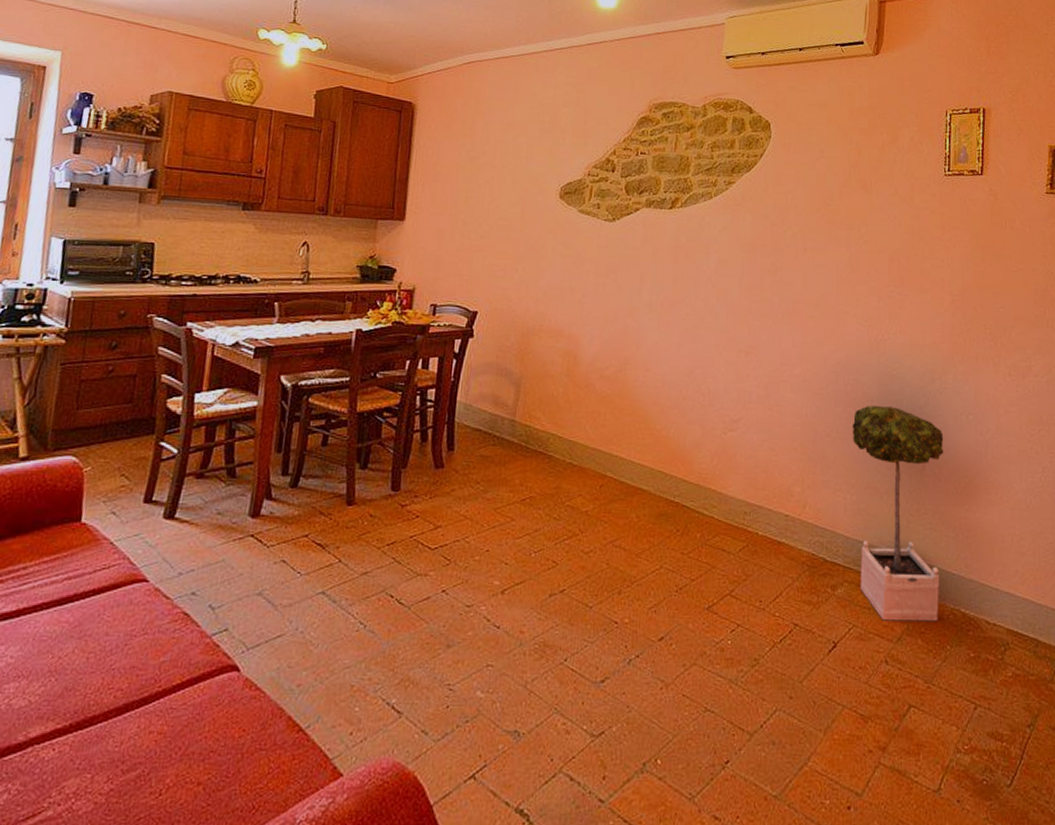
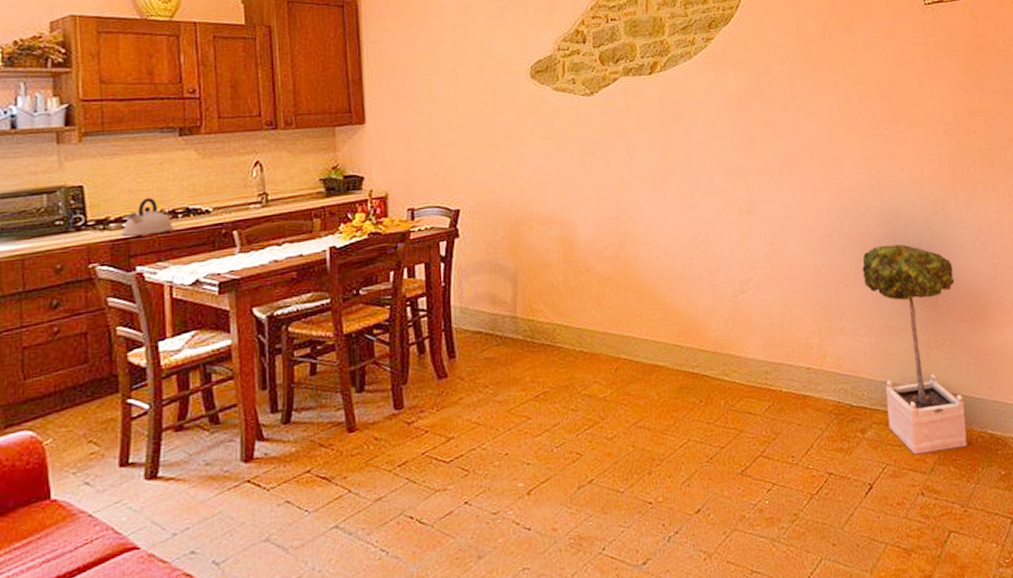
kettle: none [180,262,225,295] -> present [123,198,173,236]

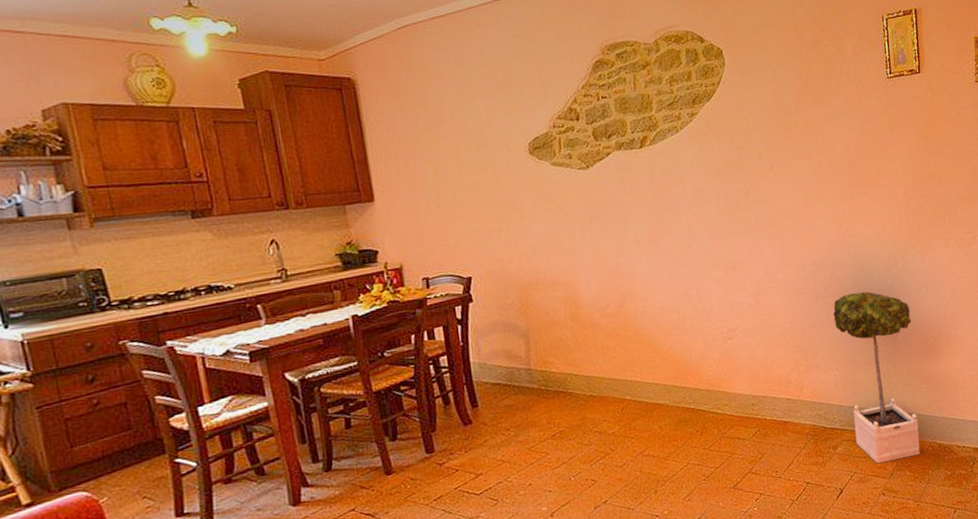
kettle: present [123,198,173,236] -> none [148,277,198,314]

